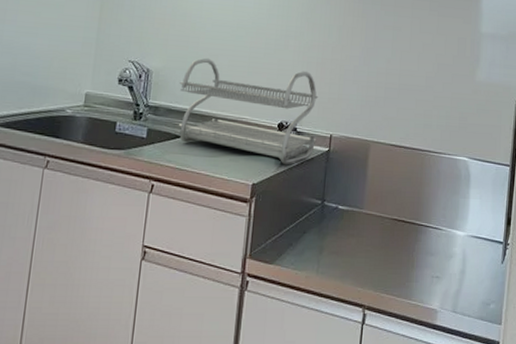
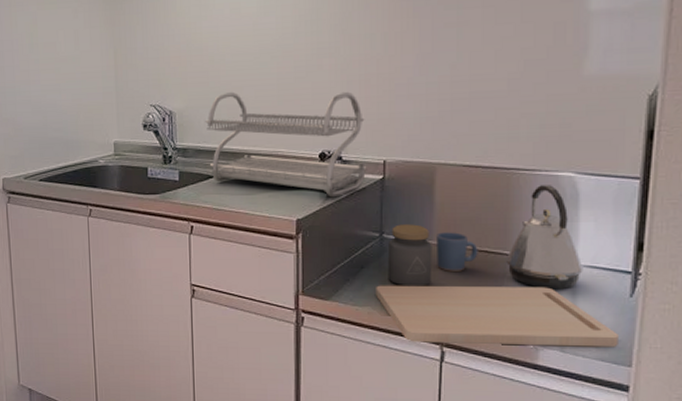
cutting board: none [314,250,493,308] -> present [376,285,618,348]
jar: none [325,193,363,252] -> present [387,224,432,286]
mug: none [365,202,398,238] -> present [435,232,478,271]
kettle: none [418,166,471,256] -> present [506,185,583,289]

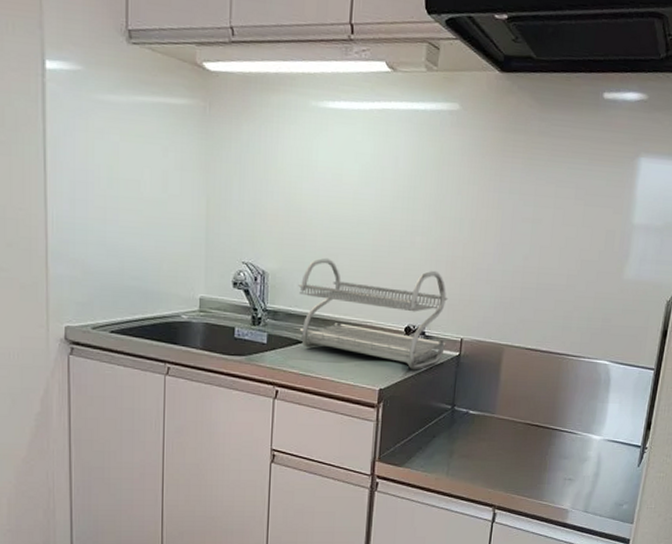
cutting board: present [376,285,618,348] -> none [444,453,627,508]
jar: present [387,224,432,286] -> none [455,398,495,455]
mug: present [435,232,478,271] -> none [497,407,531,442]
kettle: present [506,185,583,289] -> none [551,370,608,459]

